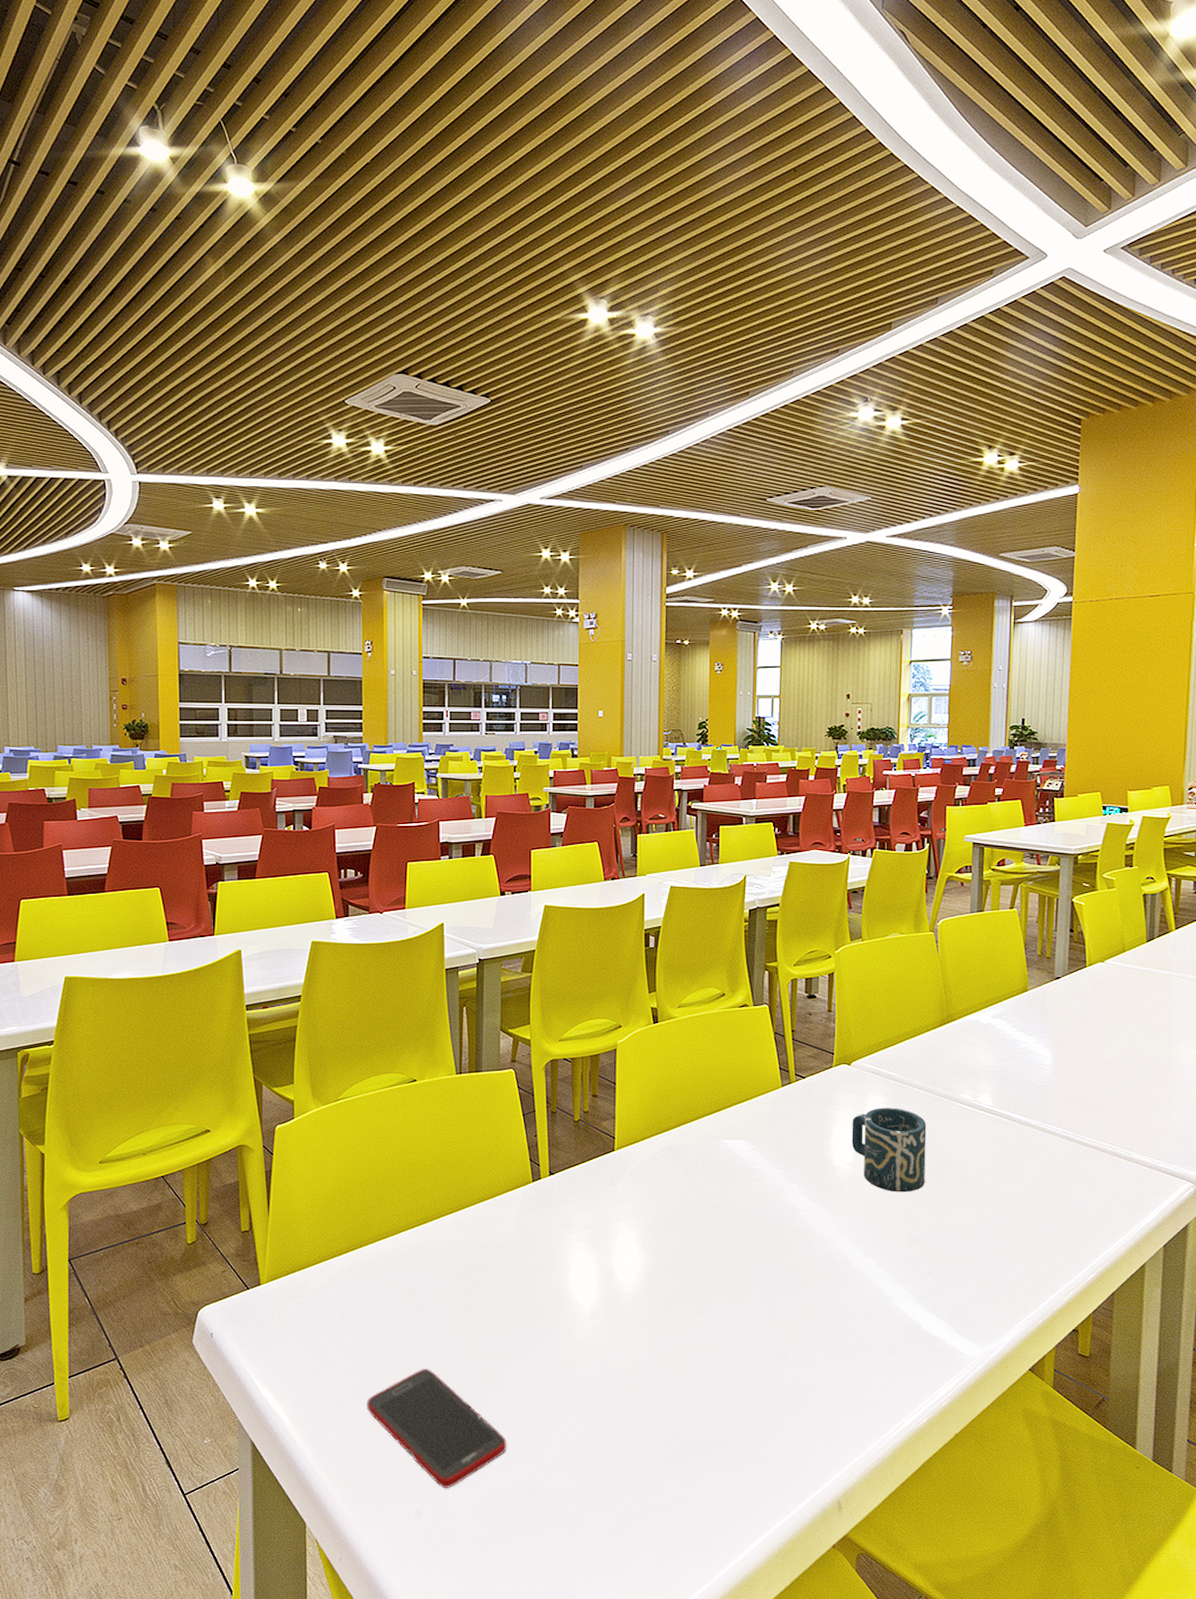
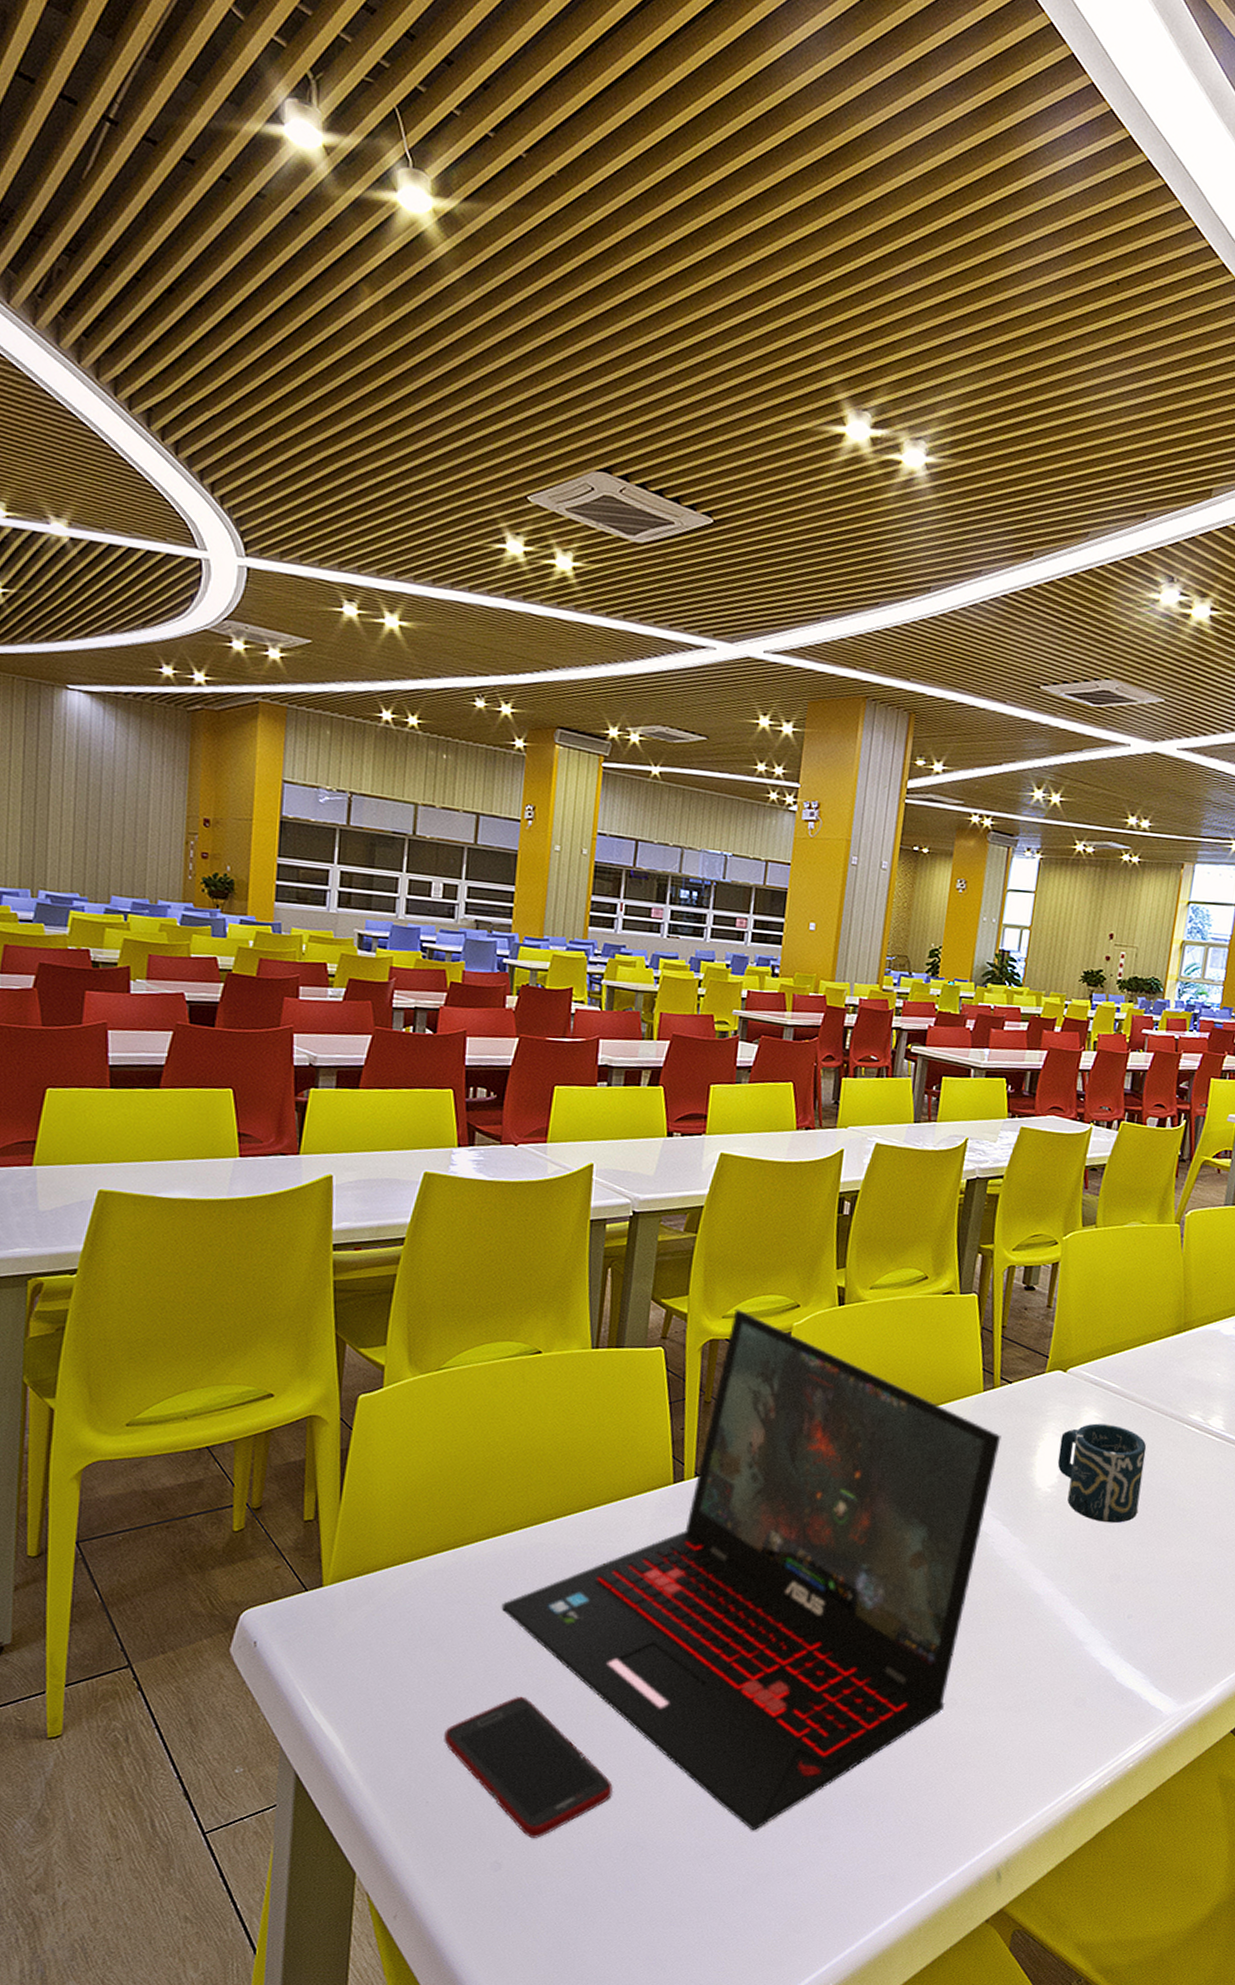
laptop: none [403,1032,801,1475] -> present [501,1308,1002,1831]

